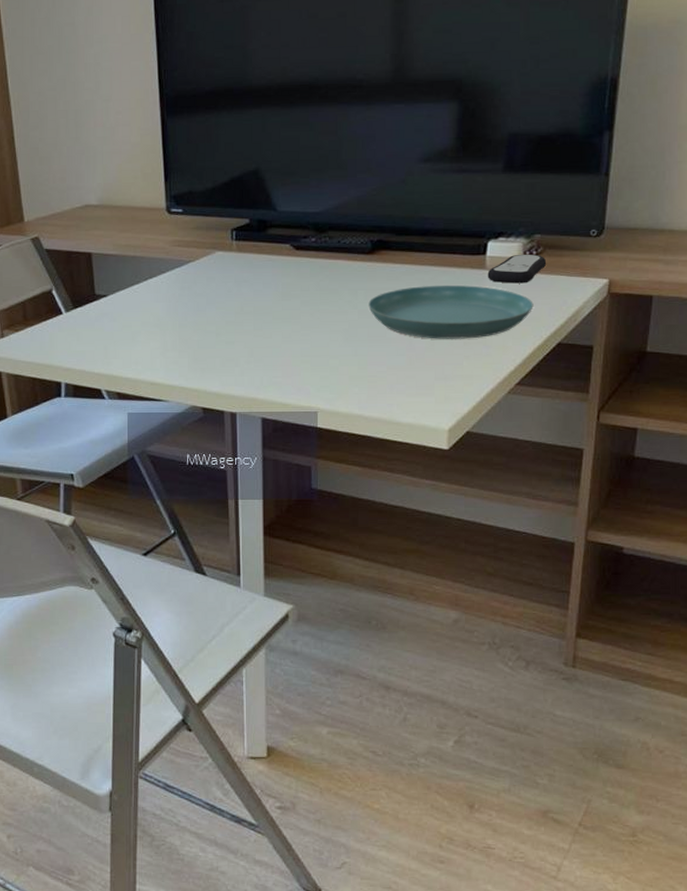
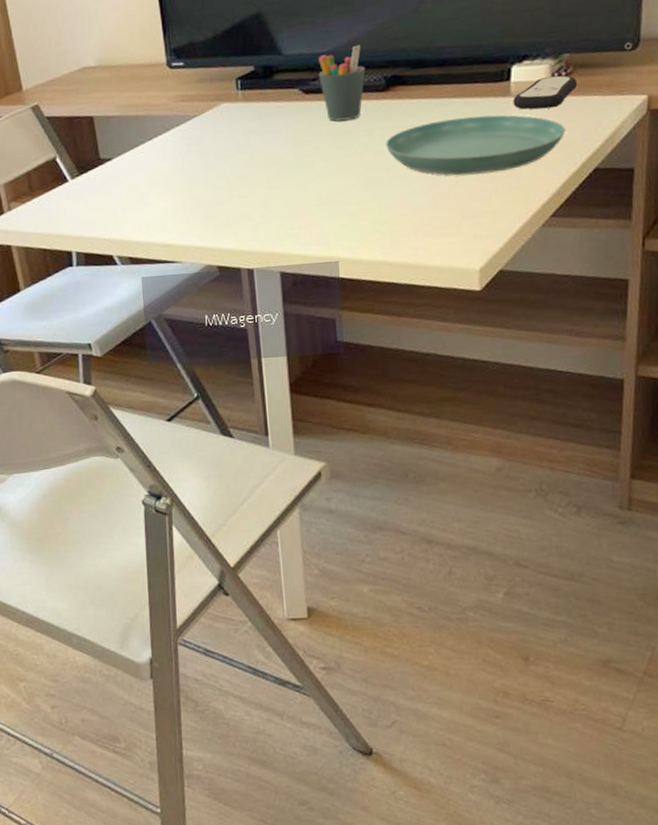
pen holder: none [310,208,354,278] -> present [319,45,366,121]

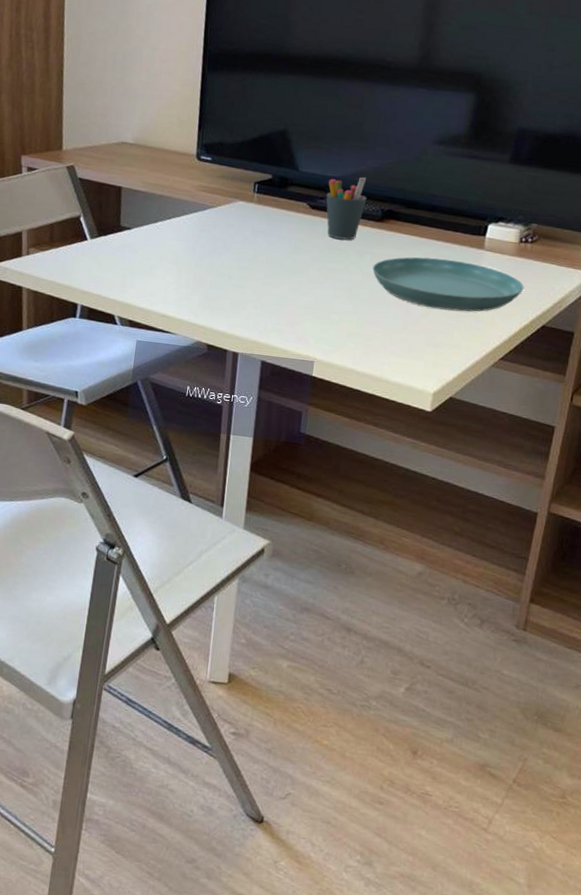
remote control: present [513,75,578,110] -> none [484,239,540,267]

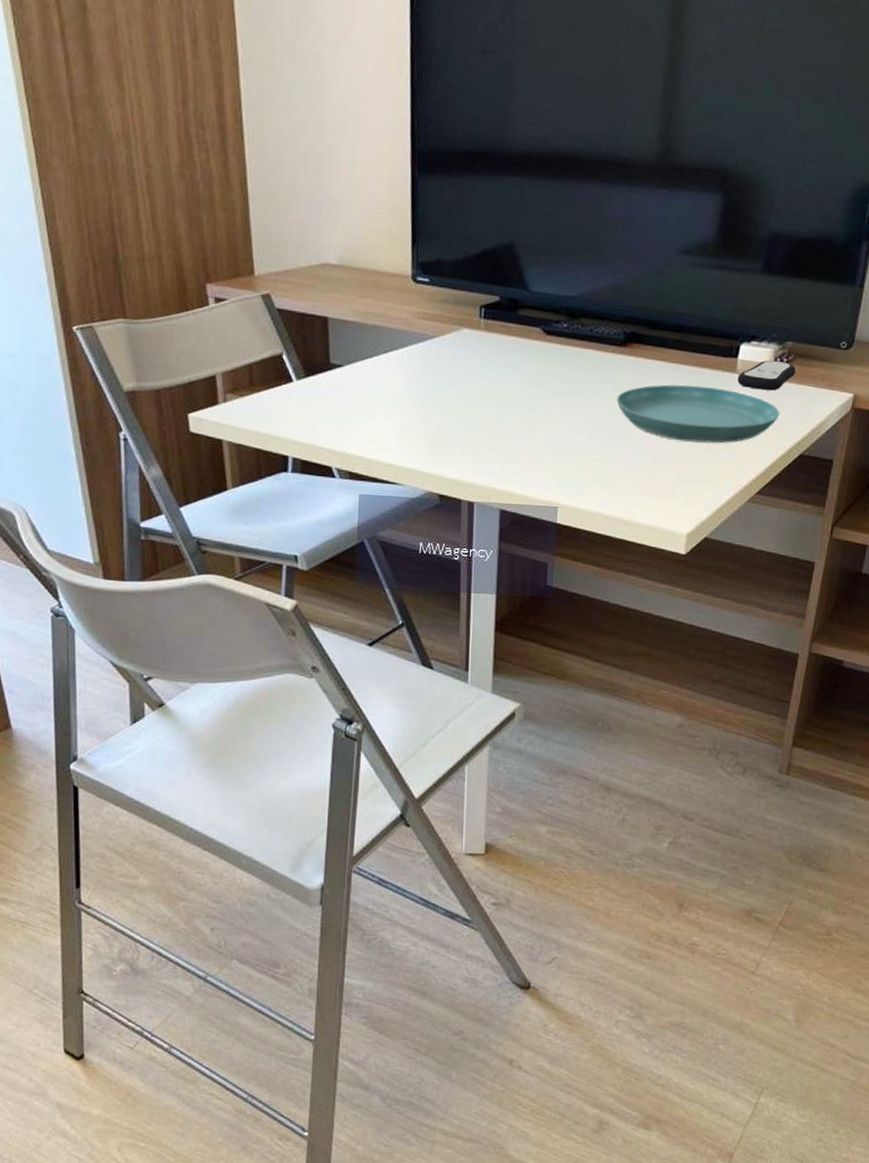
pen holder: present [326,177,367,240] -> none [562,295,607,369]
remote control: none [484,239,540,267] -> present [737,360,796,391]

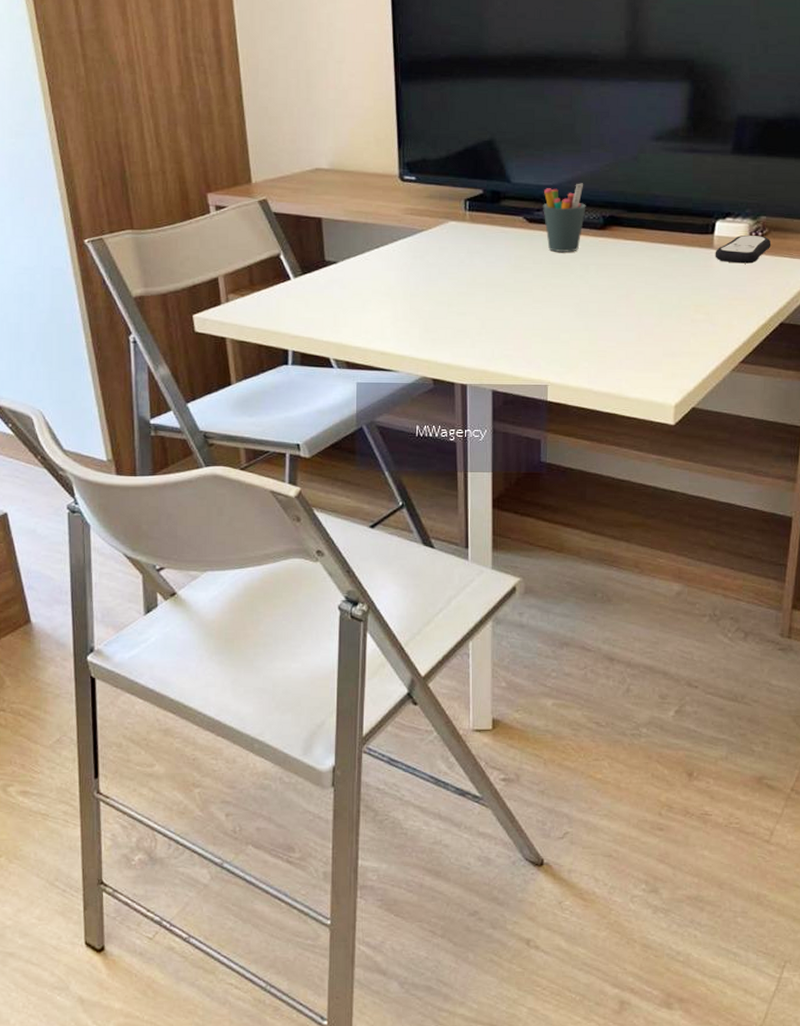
pen holder: none [562,295,607,369] -> present [543,183,586,252]
saucer: present [617,384,780,443] -> none [599,262,758,317]

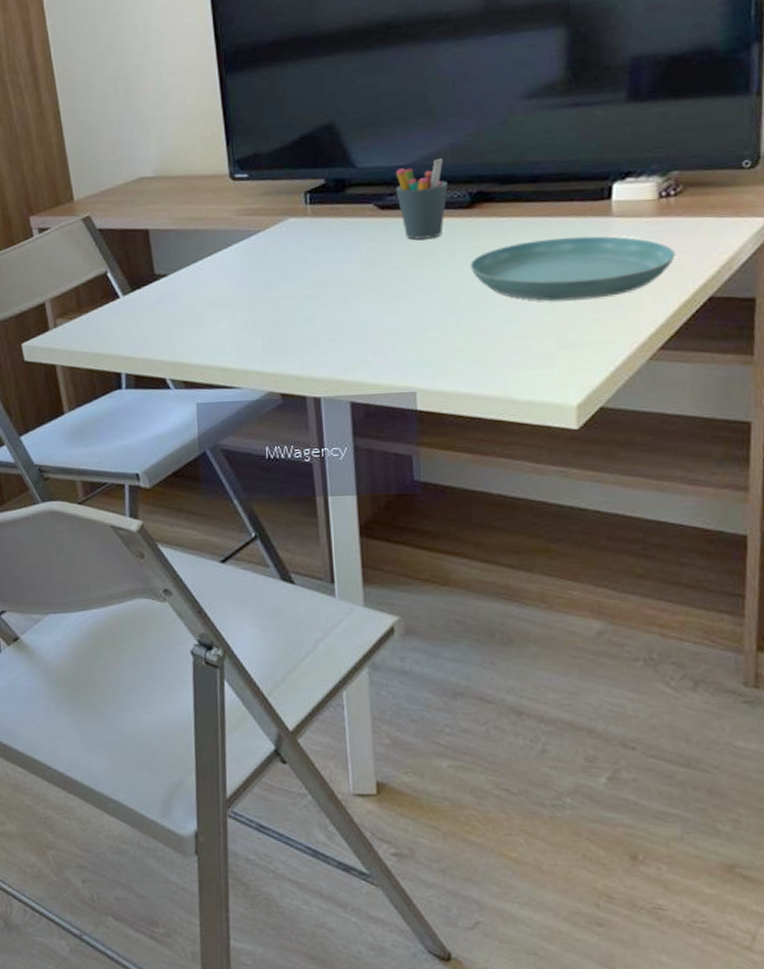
saucer: none [599,262,758,317] -> present [470,236,676,301]
remote control: present [715,234,771,264] -> none [614,194,689,231]

